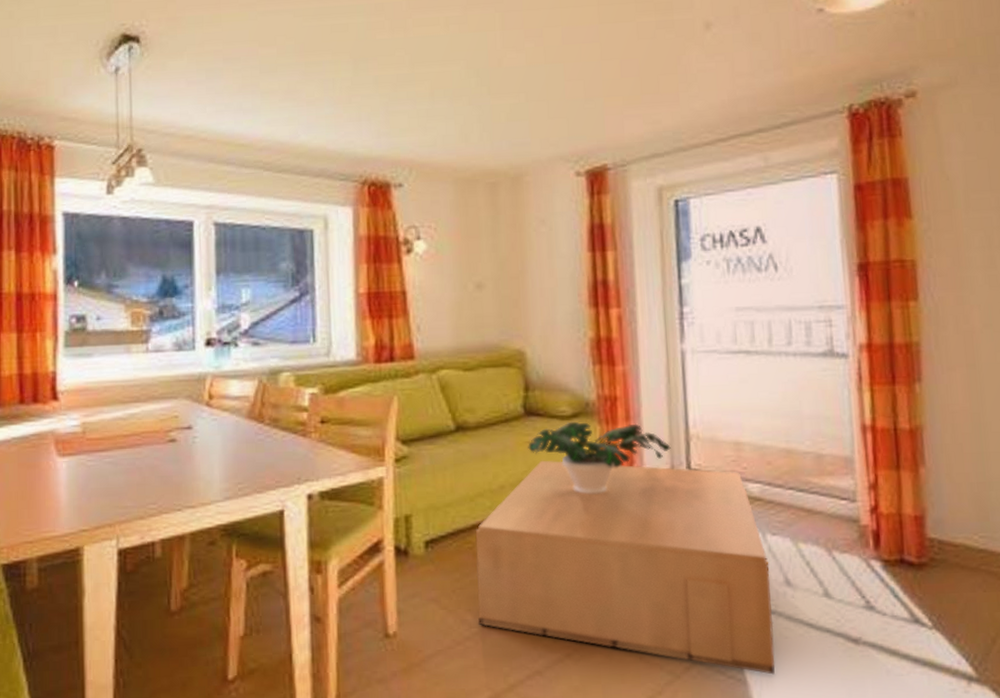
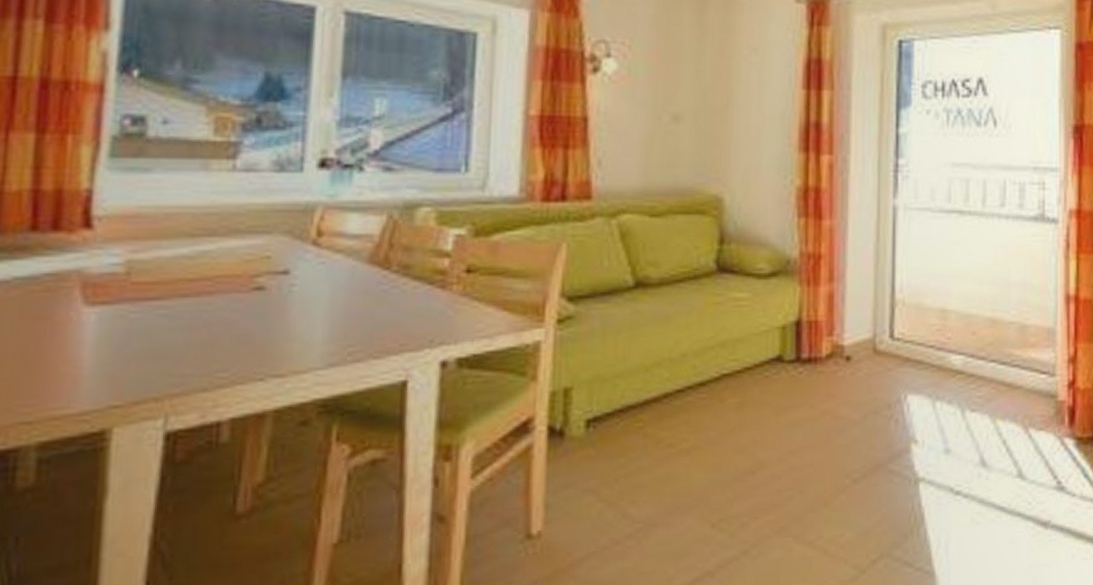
coffee table: present [475,460,775,675] -> none [643,324,966,565]
potted plant: present [528,421,671,495] -> none [718,281,875,365]

